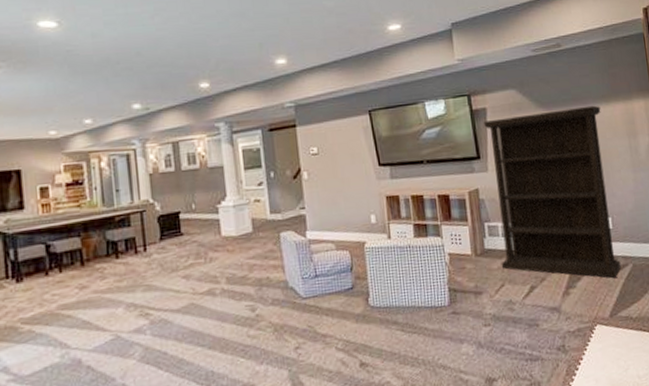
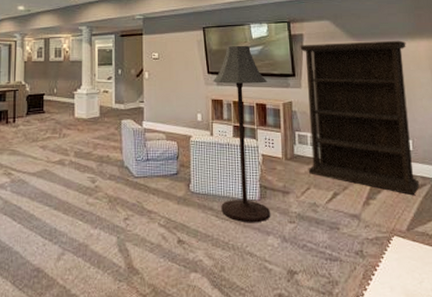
floor lamp: none [385,127,463,333] -> present [213,45,271,223]

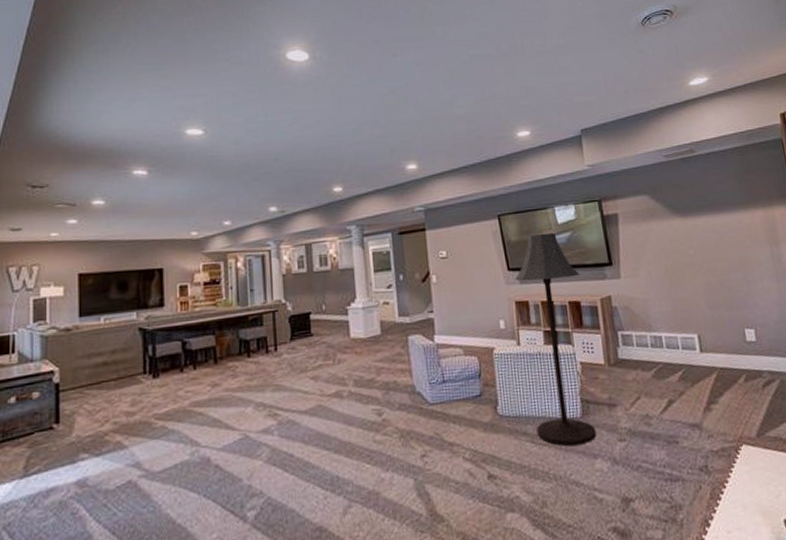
bookcase: present [300,40,420,195] -> none [615,212,768,394]

